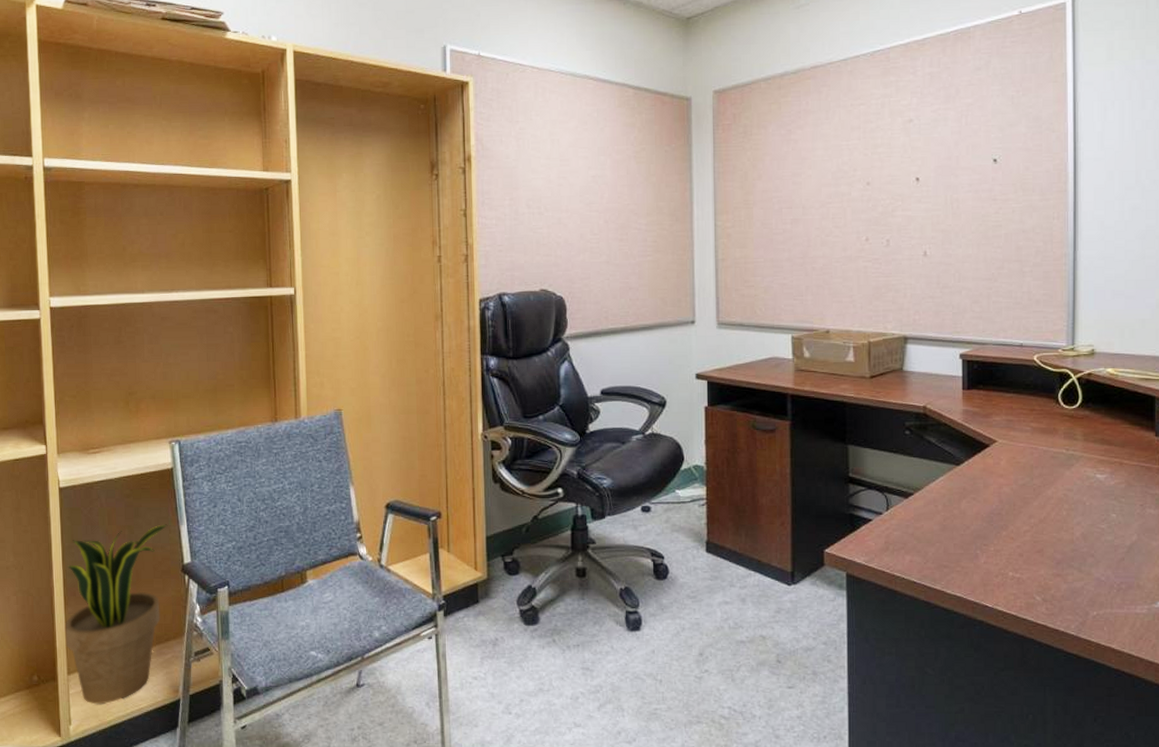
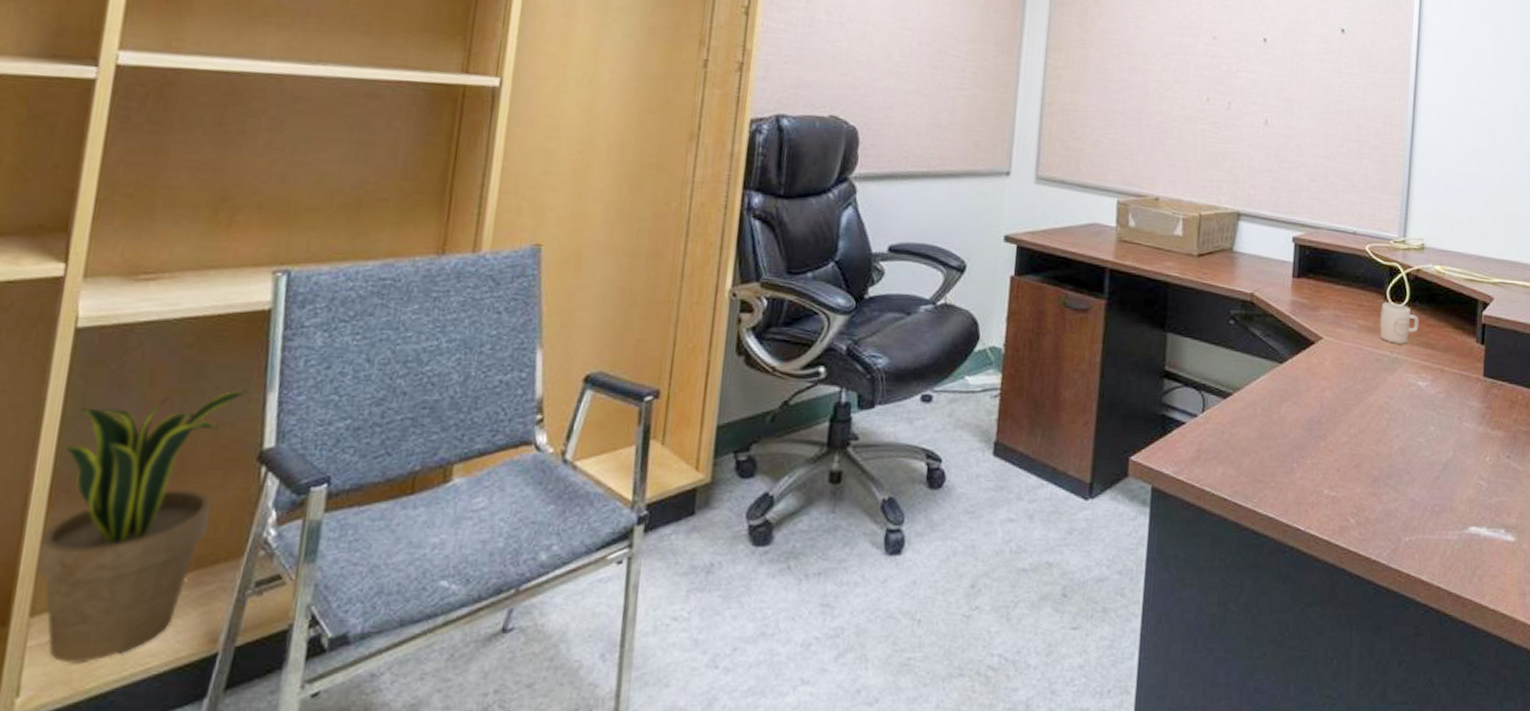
mug: none [1053,404,1094,442] -> present [1379,301,1420,344]

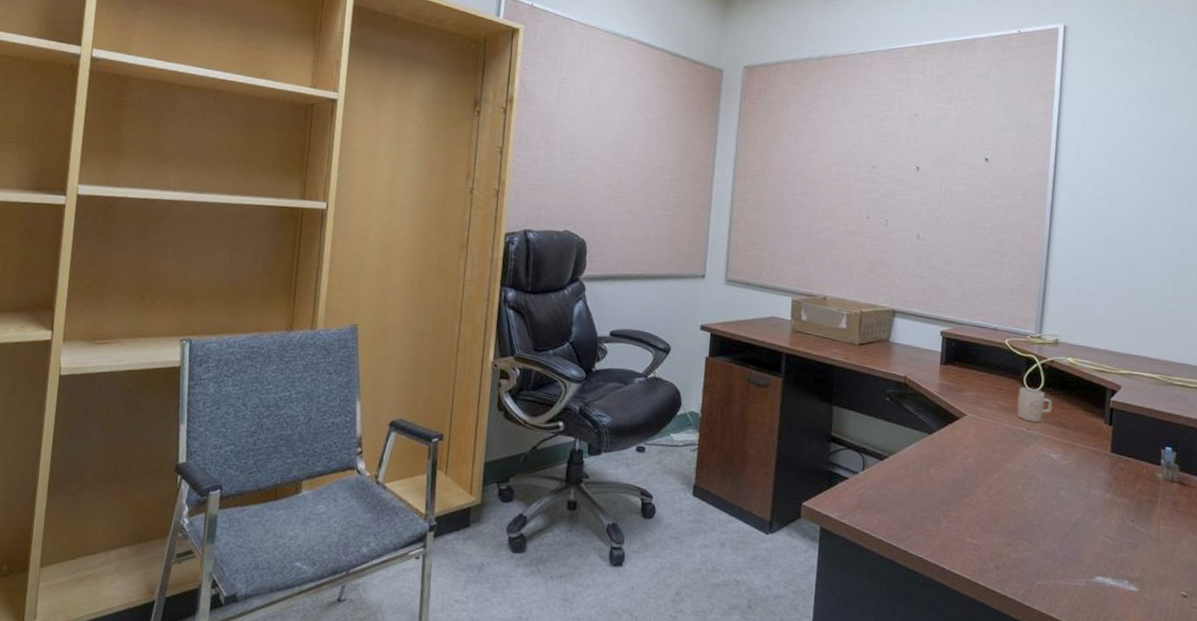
potted plant: present [35,390,248,664] -> none [42,421,167,600]

